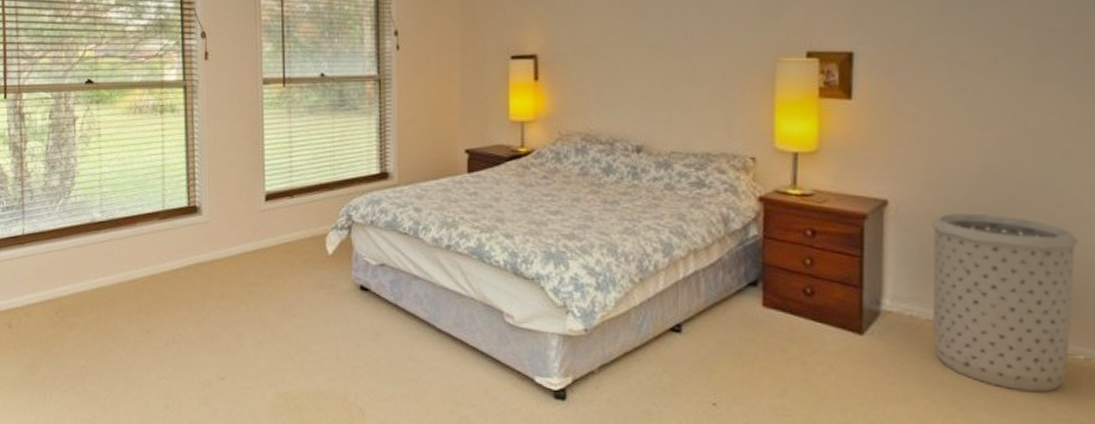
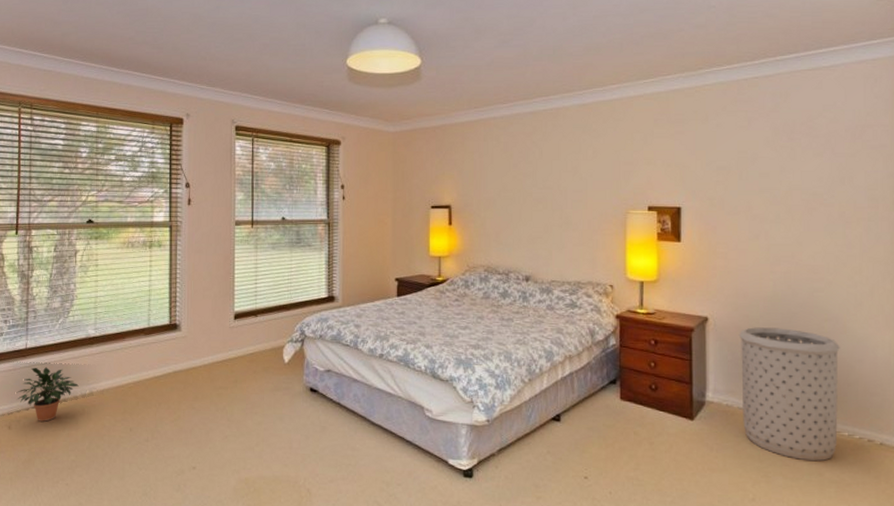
potted plant: none [15,257,86,321] -> present [16,367,79,422]

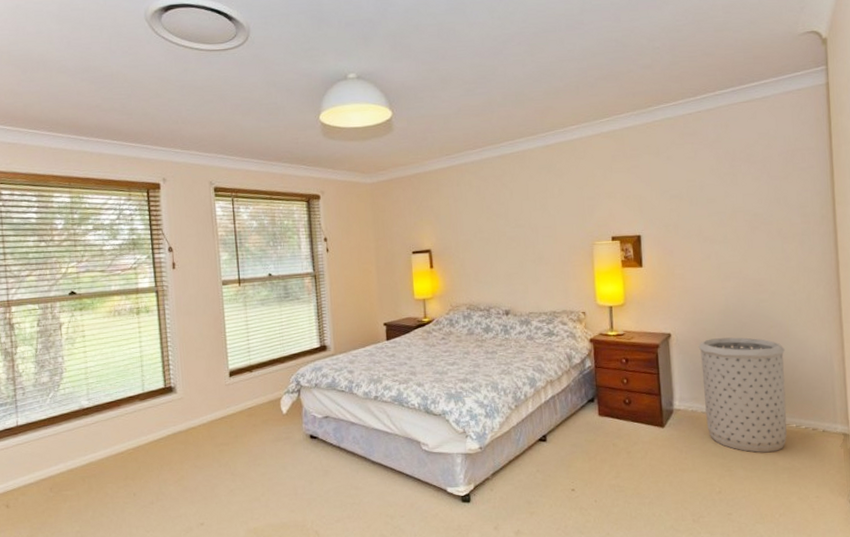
potted plant: present [16,367,79,422] -> none [11,442,77,497]

